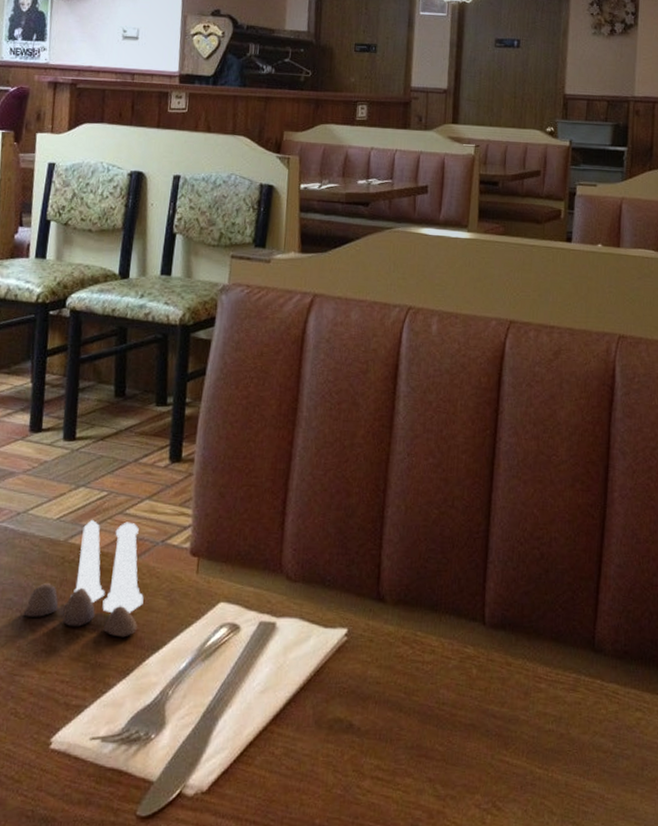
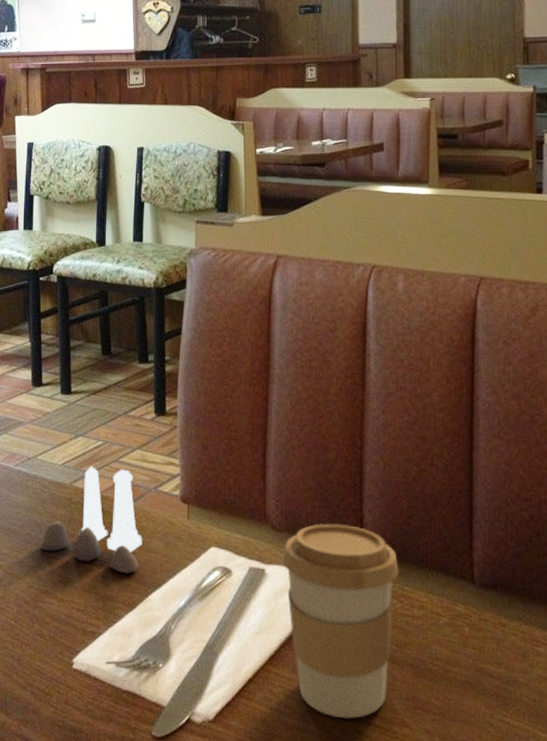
coffee cup: none [295,571,413,774] -> present [282,523,399,719]

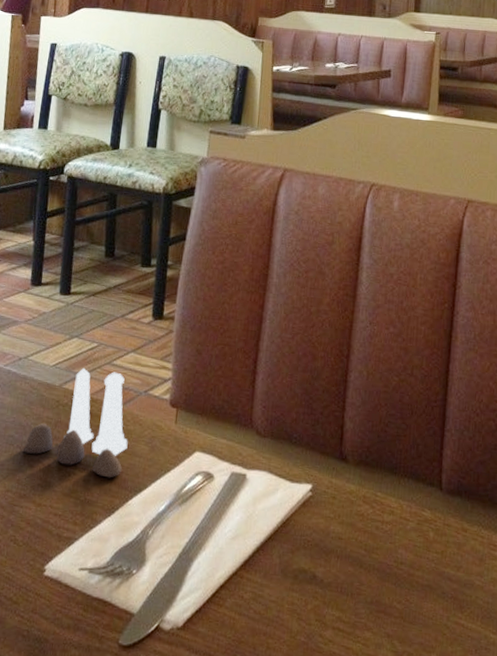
coffee cup: present [282,523,399,719] -> none [264,430,374,624]

